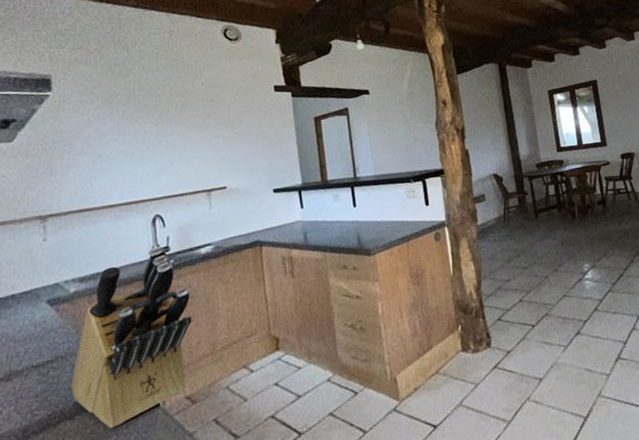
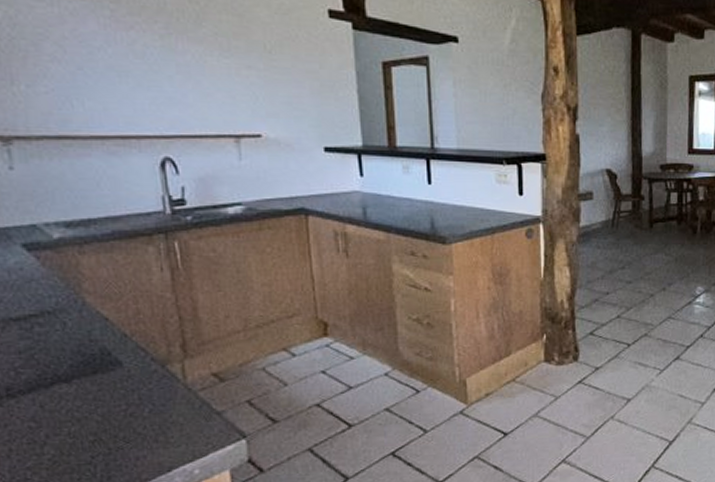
knife block: present [71,246,192,428] -> none [63,197,218,397]

